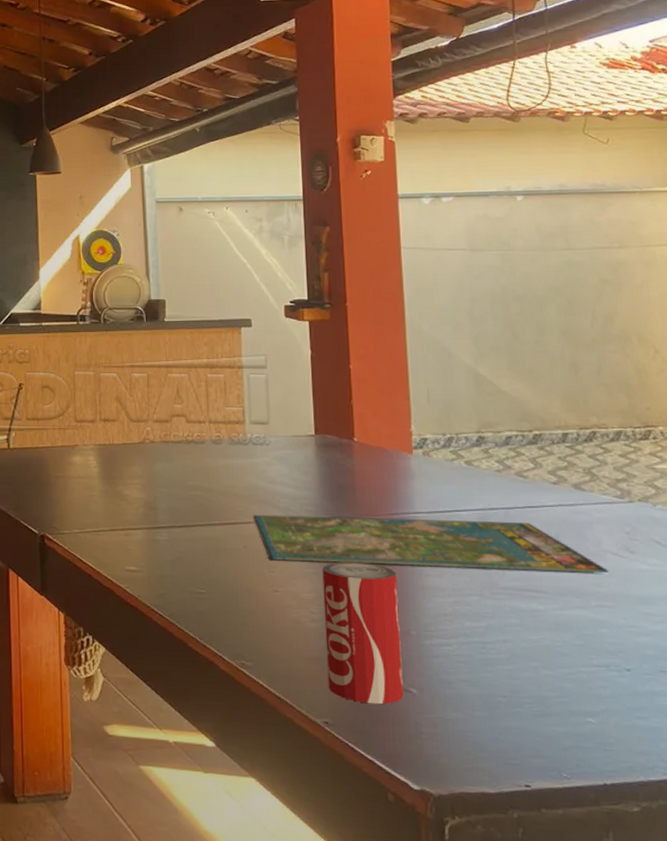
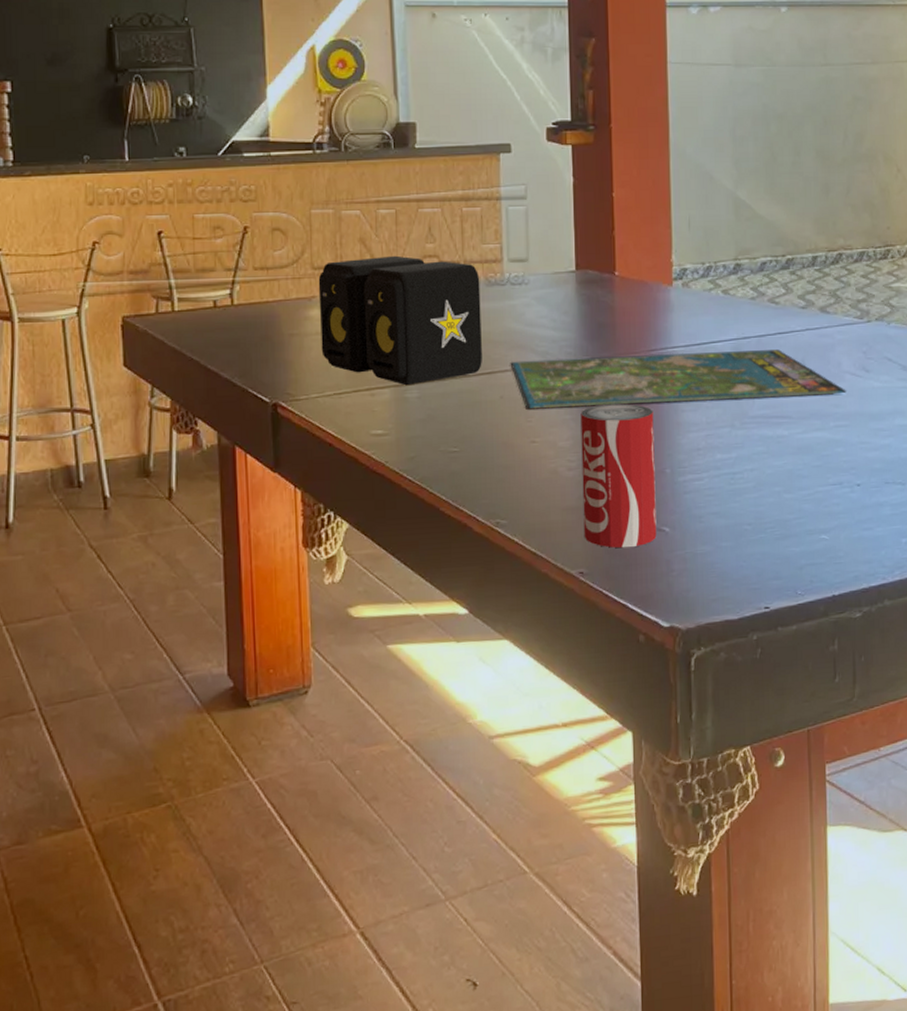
speaker: none [80,413,227,529] -> present [318,255,482,386]

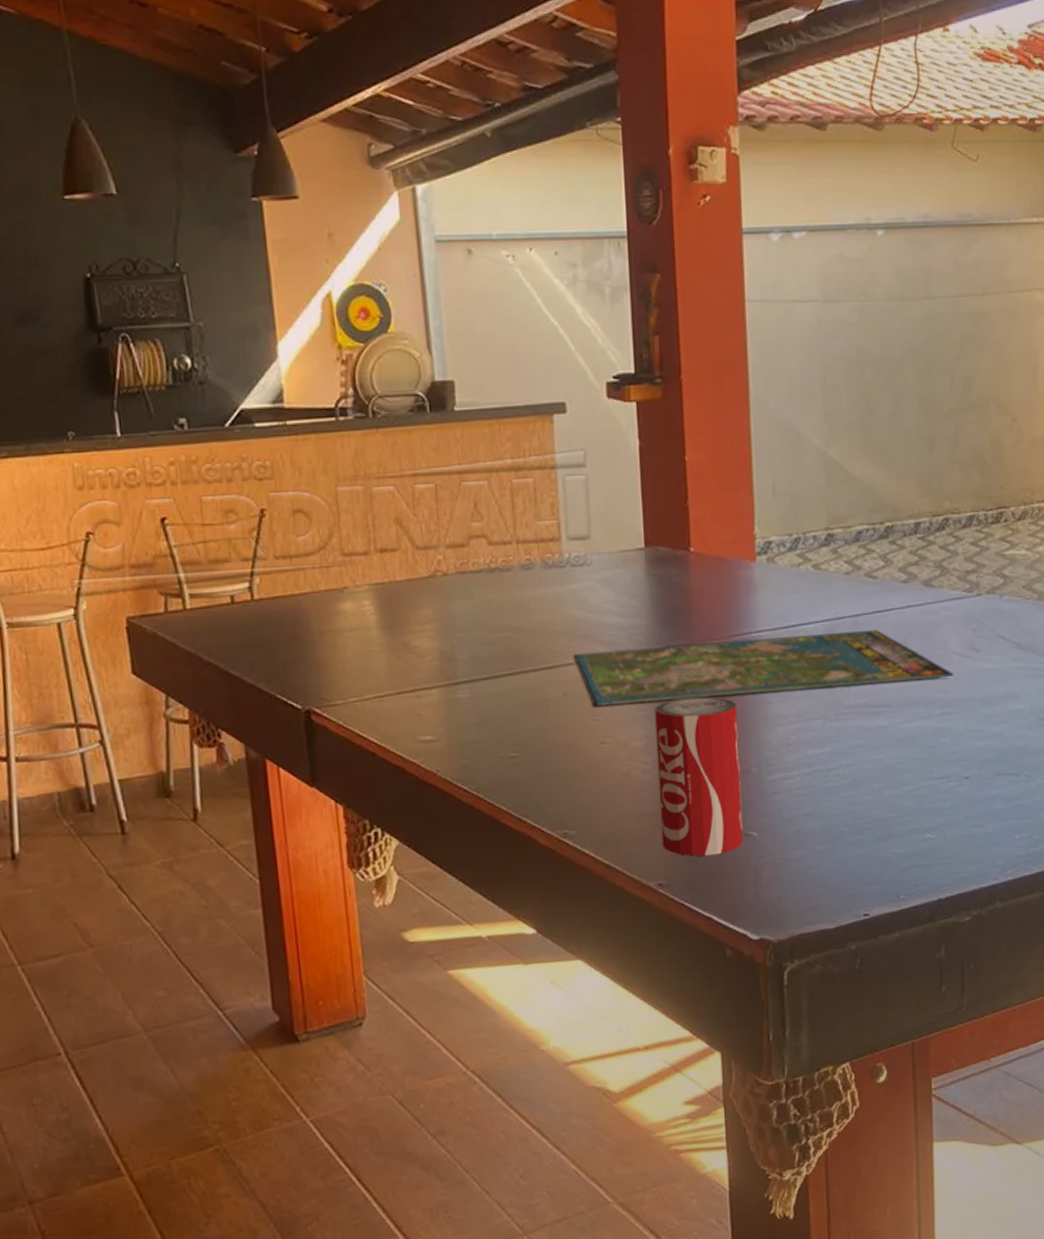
speaker: present [318,255,482,386] -> none [349,537,542,685]

